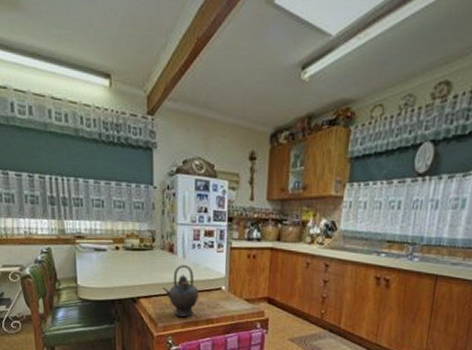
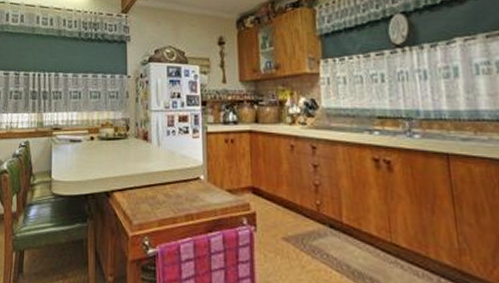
teapot: present [161,265,198,317] -> none [136,153,175,212]

